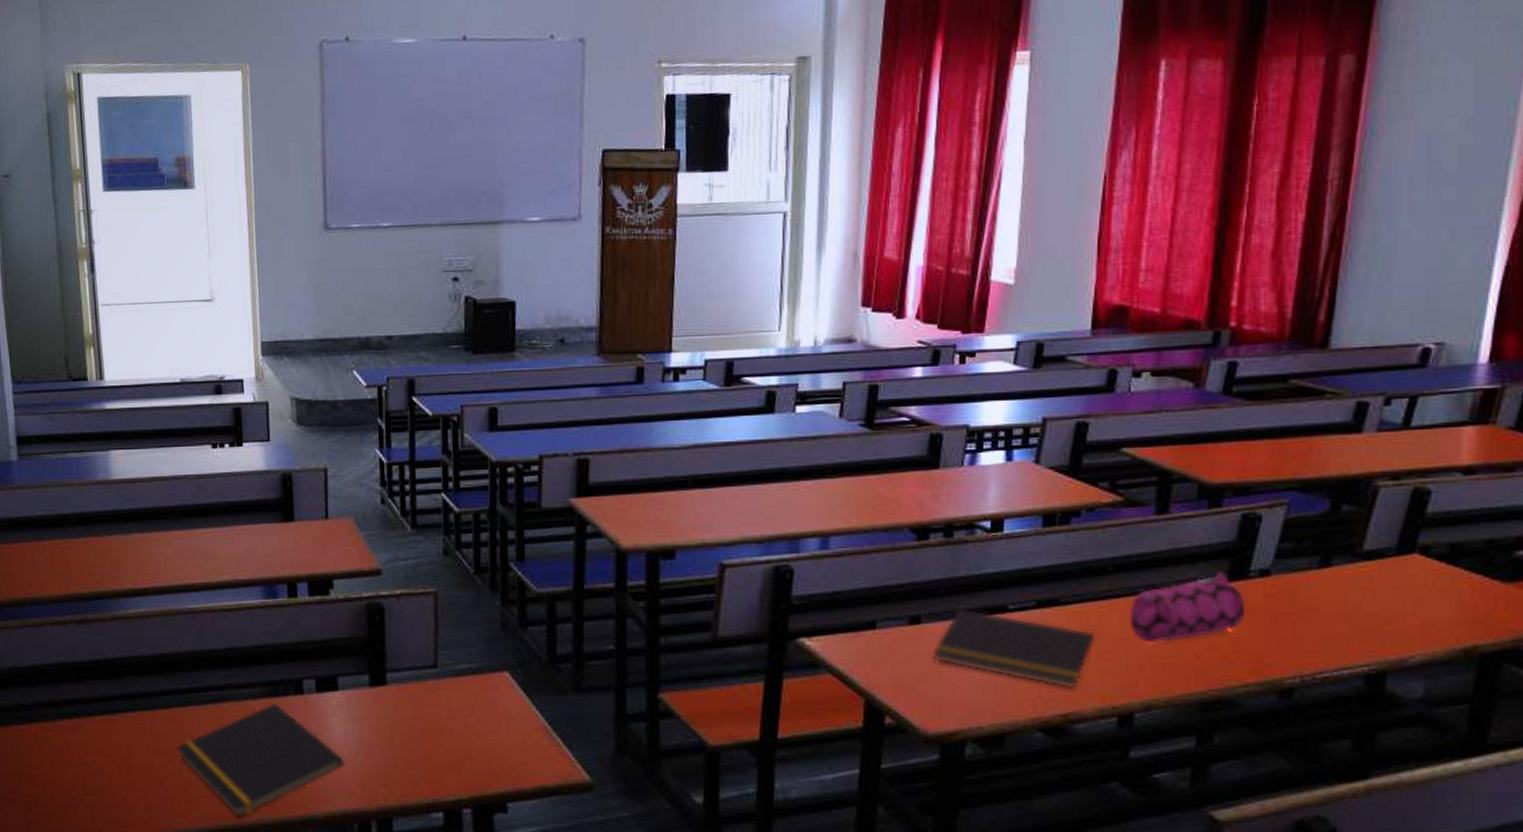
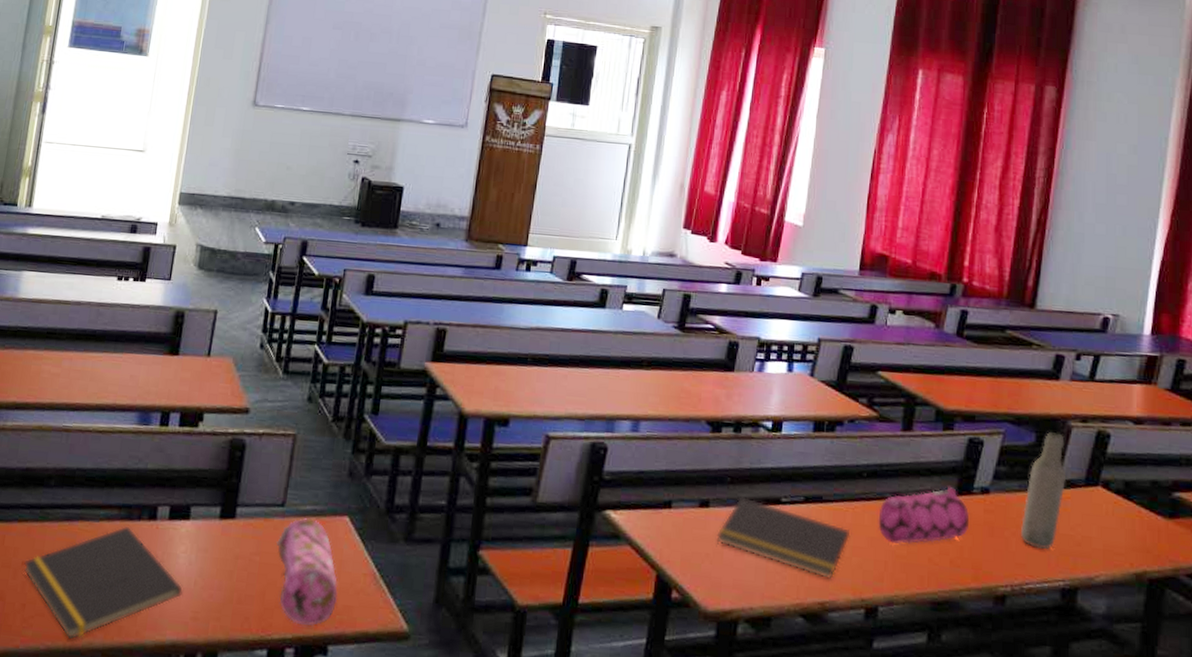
pencil case: none [435,676,509,786] -> present [276,517,338,626]
bottle: none [1312,495,1371,631] -> present [1021,431,1066,549]

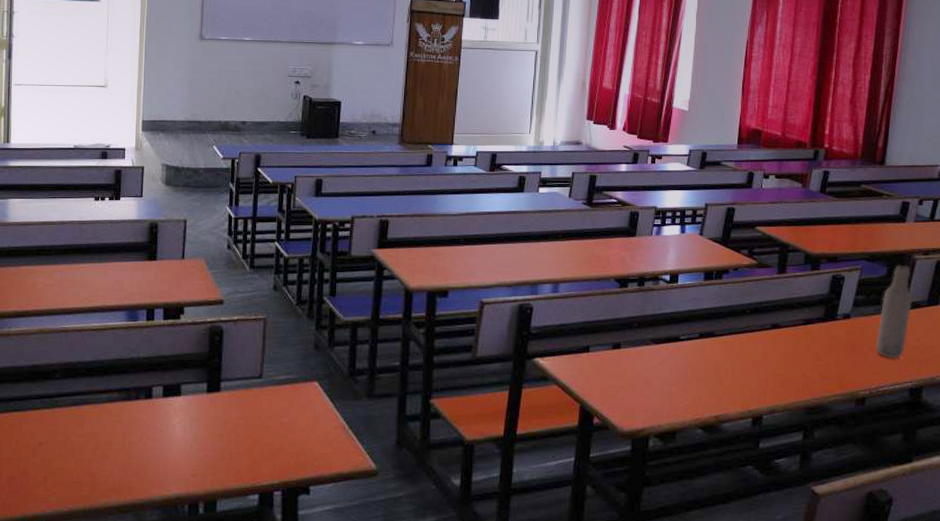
notepad: present [23,525,183,640] -> none [41,405,181,502]
pencil case: present [276,517,338,626] -> none [258,385,314,473]
notepad: present [716,497,851,580] -> none [628,338,738,398]
pencil case: present [878,486,970,545] -> none [760,315,835,365]

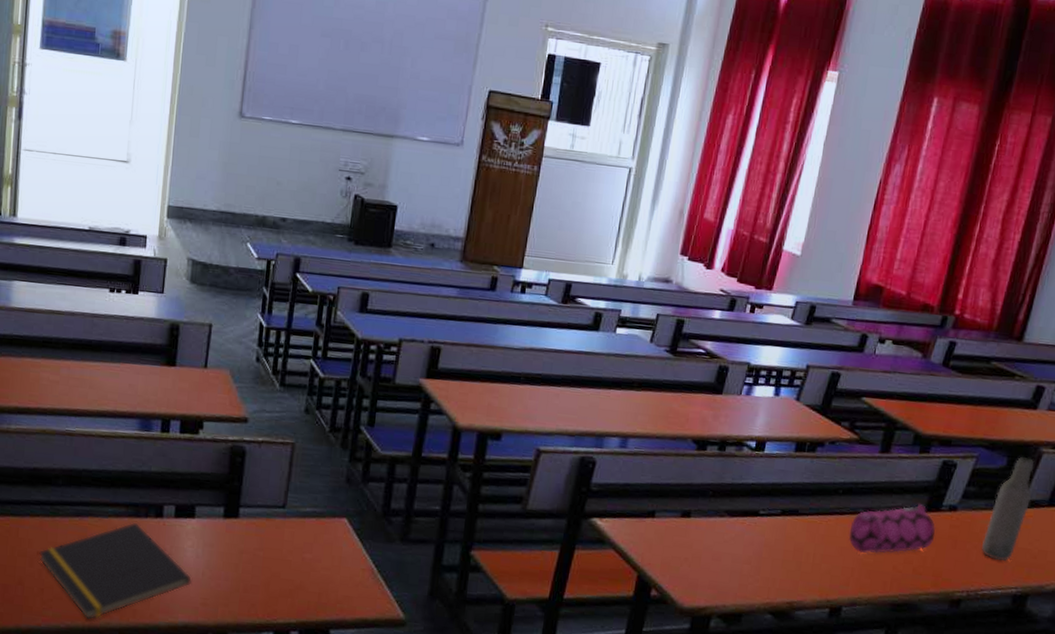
notepad: none [41,405,181,502] -> present [39,522,192,620]
pencil case: none [760,315,835,365] -> present [848,503,936,554]

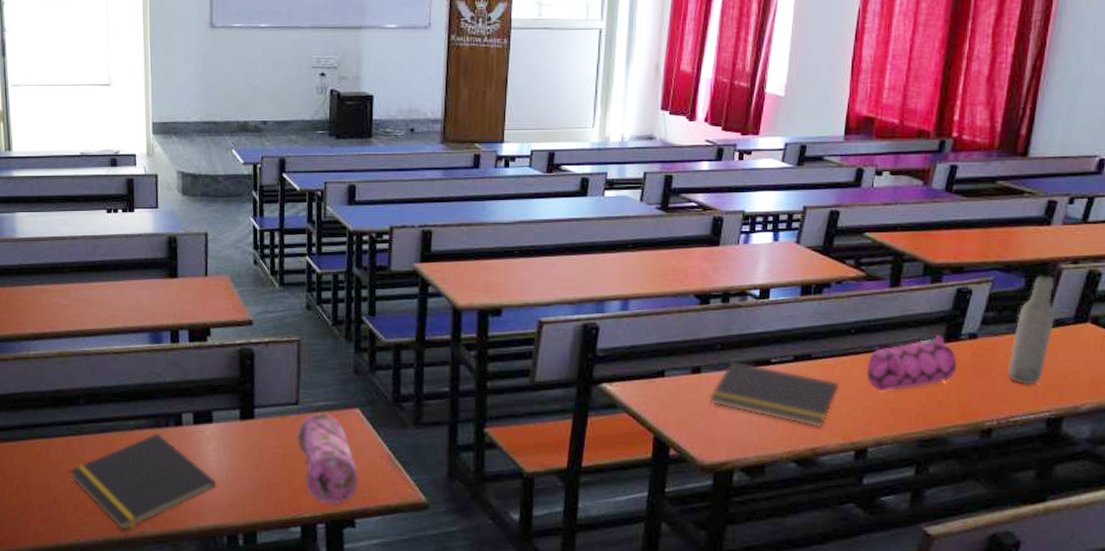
pencil case: none [279,518,338,613] -> present [296,412,358,505]
notepad: none [695,509,822,583] -> present [709,361,840,428]

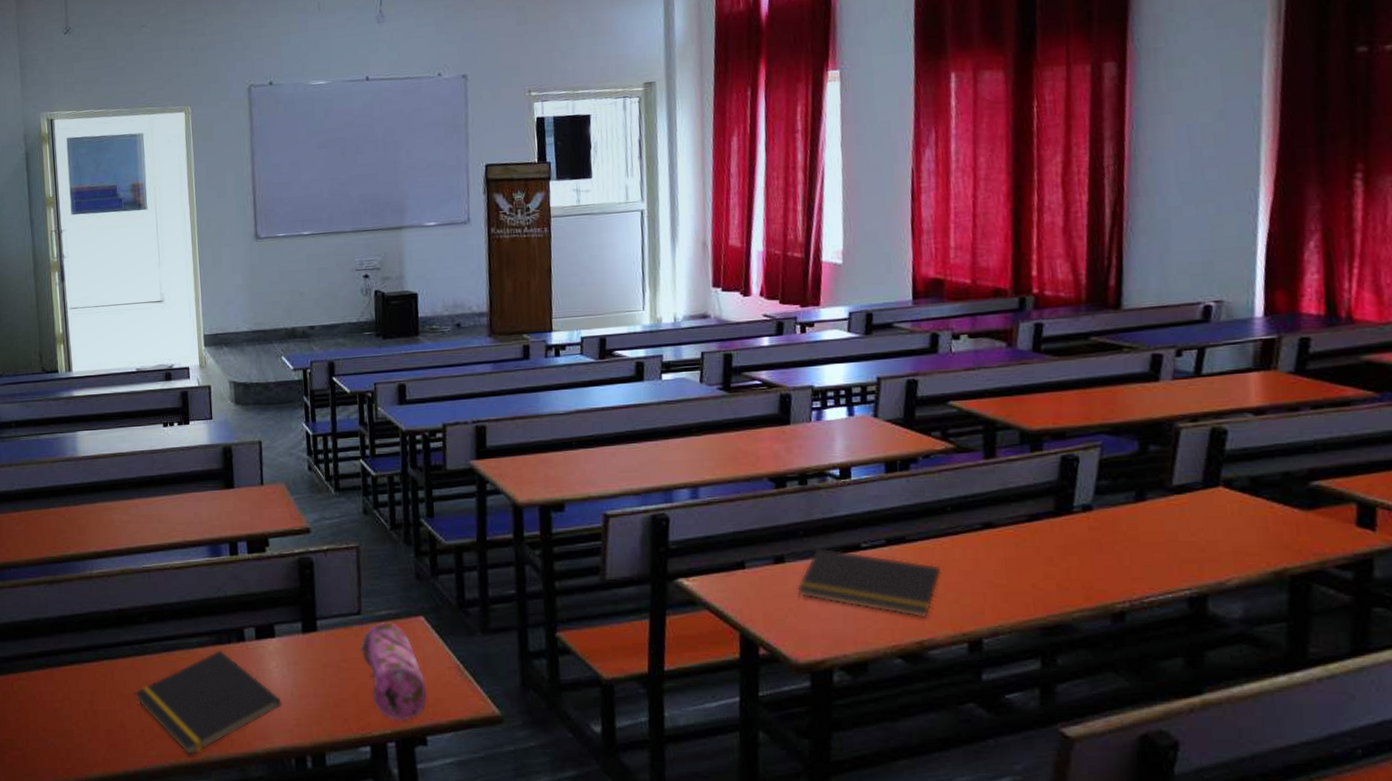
pencil case: present [866,334,958,392] -> none [970,508,1074,575]
bottle: present [1008,275,1055,384] -> none [1133,436,1180,559]

